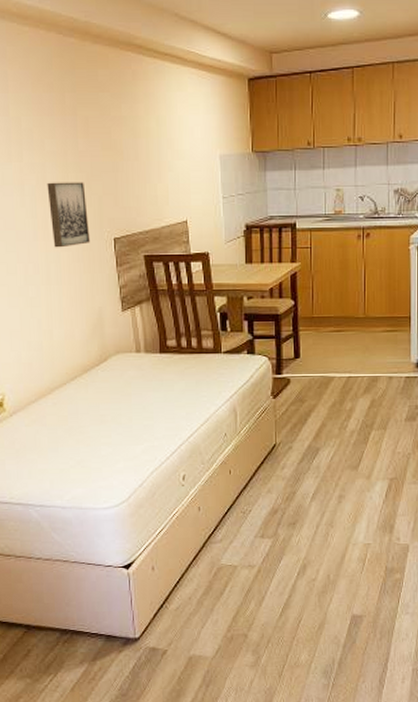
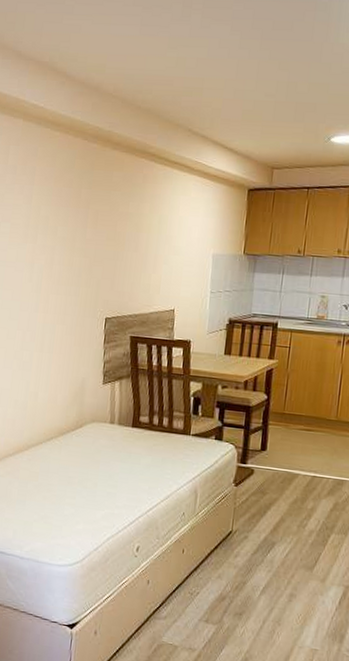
wall art: present [47,182,91,248] -> none [51,263,87,321]

